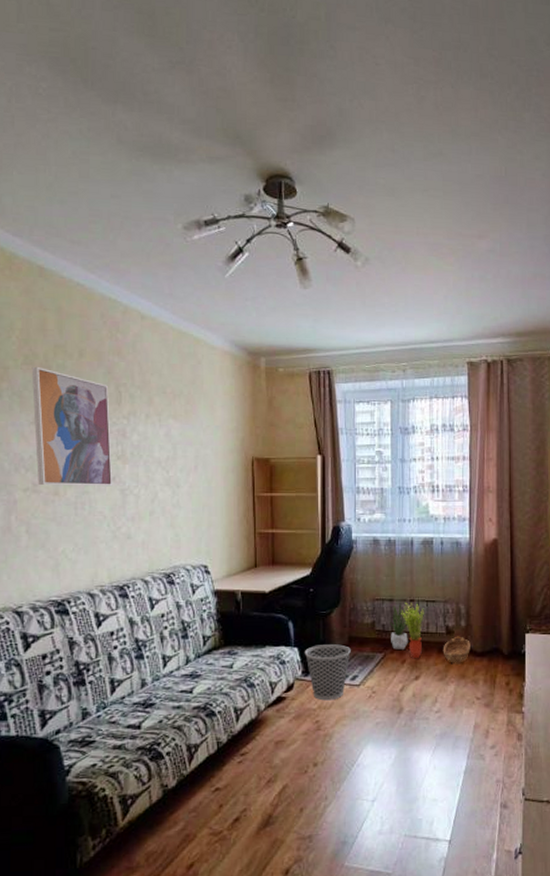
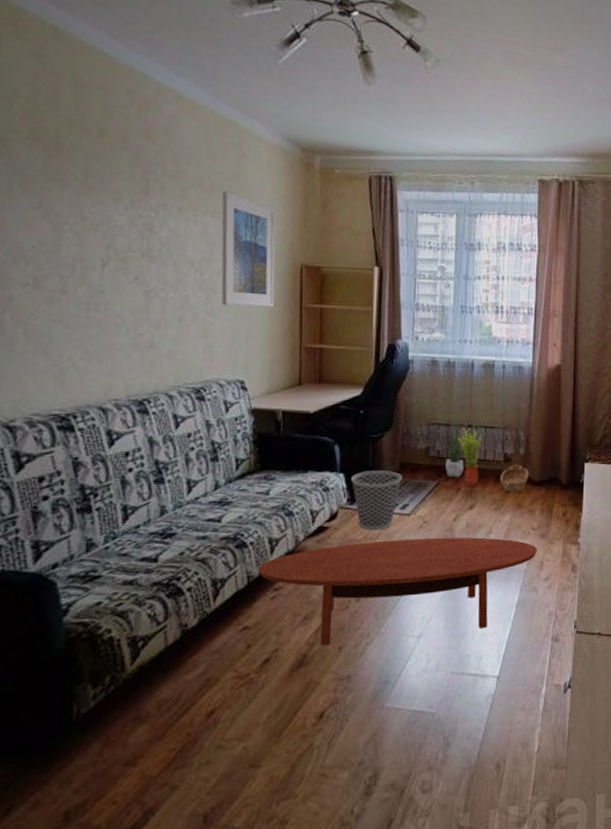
wall art: present [31,366,113,487] -> none [38,142,136,287]
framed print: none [182,396,230,499] -> present [221,190,276,307]
coffee table: none [225,706,483,807] -> present [257,537,538,646]

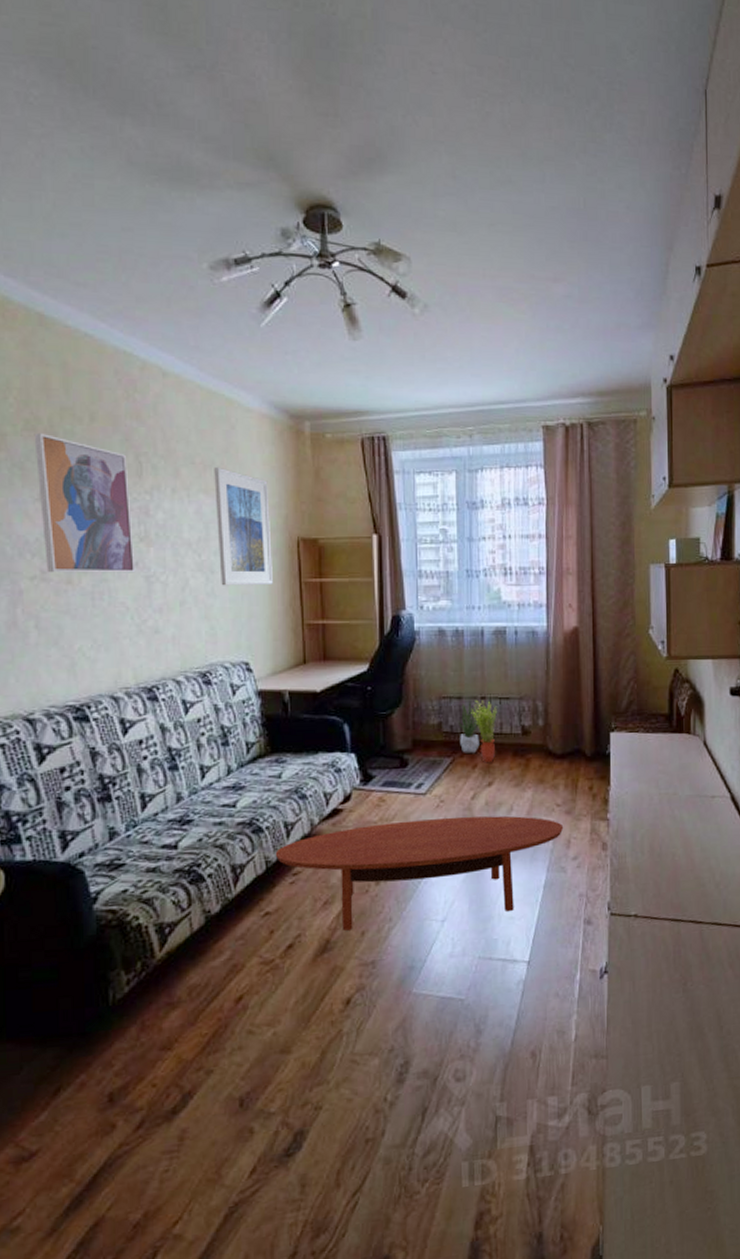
wall art: none [38,142,136,287] -> present [34,432,136,573]
wastebasket: present [352,471,402,531] -> none [363,749,415,812]
basket: present [499,464,529,492] -> none [518,736,549,767]

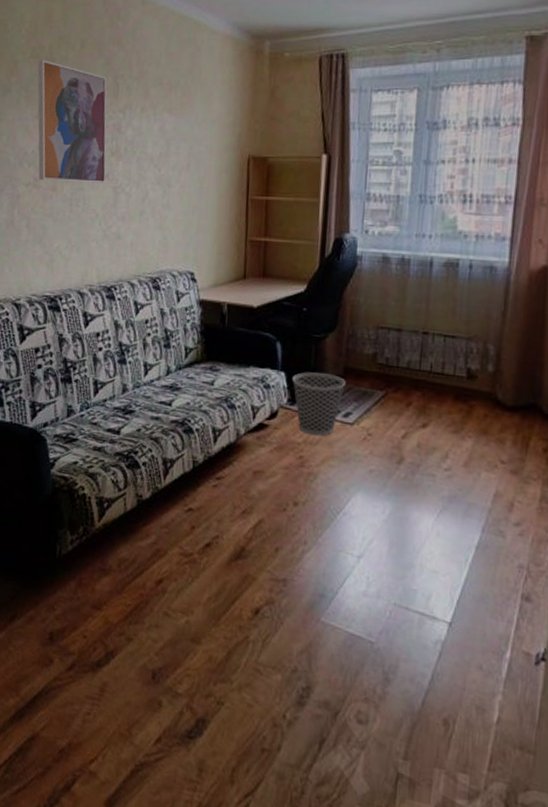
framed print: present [214,466,273,586] -> none [176,87,226,200]
coffee table: present [275,815,564,931] -> none [202,444,507,565]
wastebasket: none [363,749,415,812] -> present [292,372,346,437]
potted plant: present [458,701,480,754] -> none [395,335,422,391]
potted plant: present [471,699,497,762] -> none [410,334,440,402]

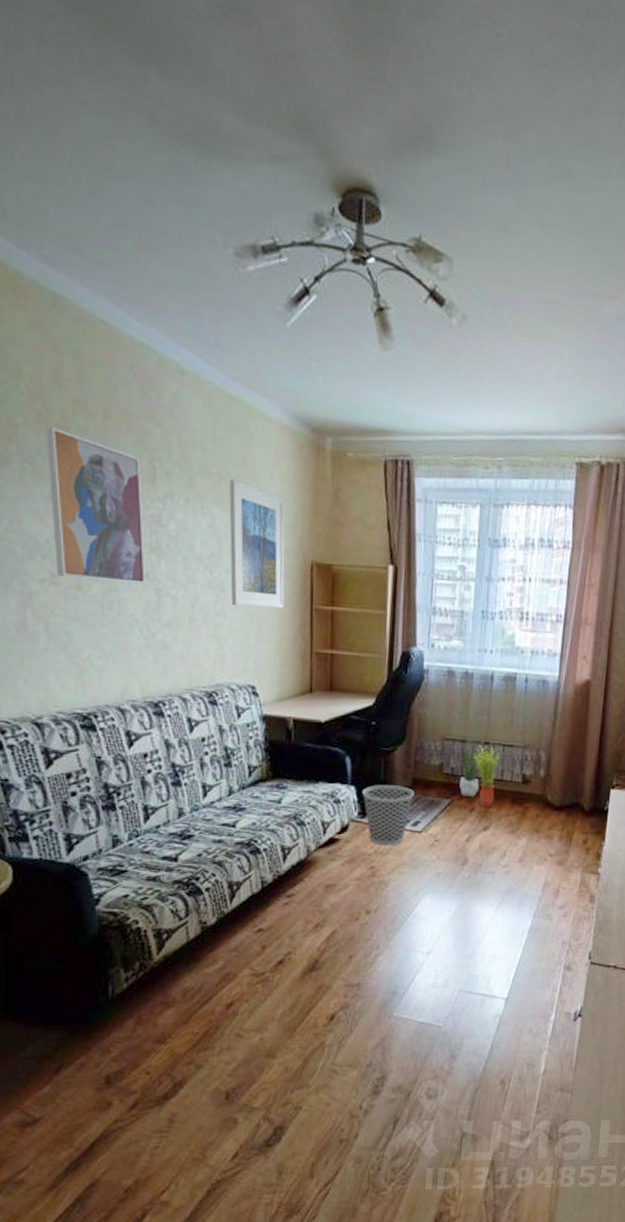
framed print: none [176,87,226,200] -> present [229,478,285,609]
potted plant: none [395,335,422,391] -> present [459,745,483,798]
potted plant: none [410,334,440,402] -> present [473,744,500,807]

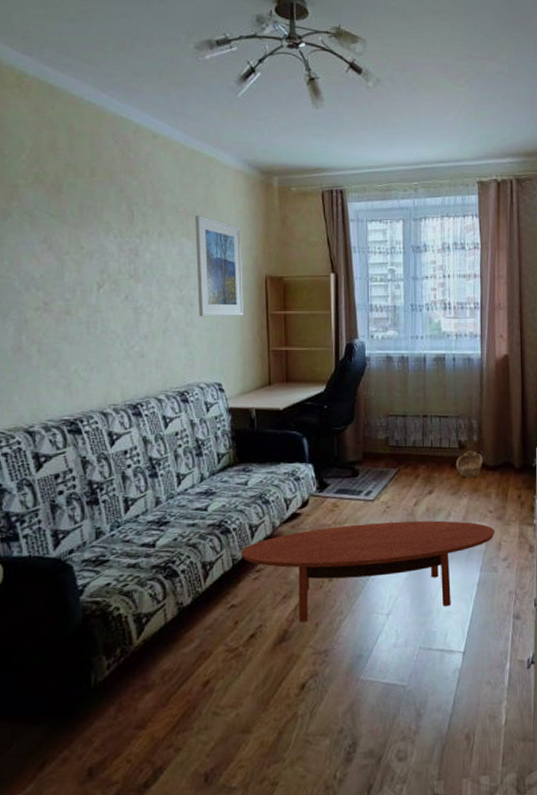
wall art: present [45,426,146,585] -> none [42,185,126,305]
coffee table: none [271,856,554,953] -> present [240,520,495,622]
wastebasket: present [363,785,414,846] -> none [320,460,365,516]
potted plant: present [459,745,483,798] -> none [403,419,422,466]
potted plant: present [473,744,500,807] -> none [414,417,437,473]
basket: none [516,786,548,816] -> present [455,450,483,478]

